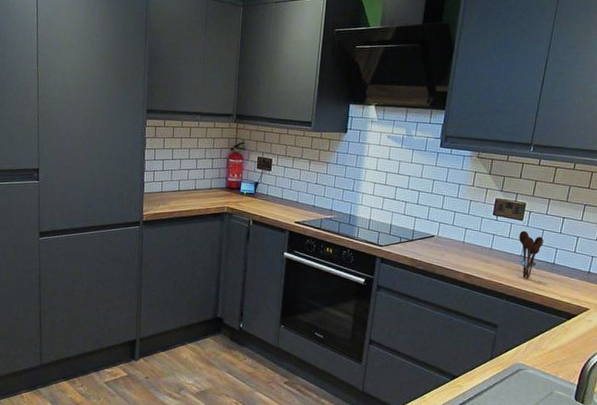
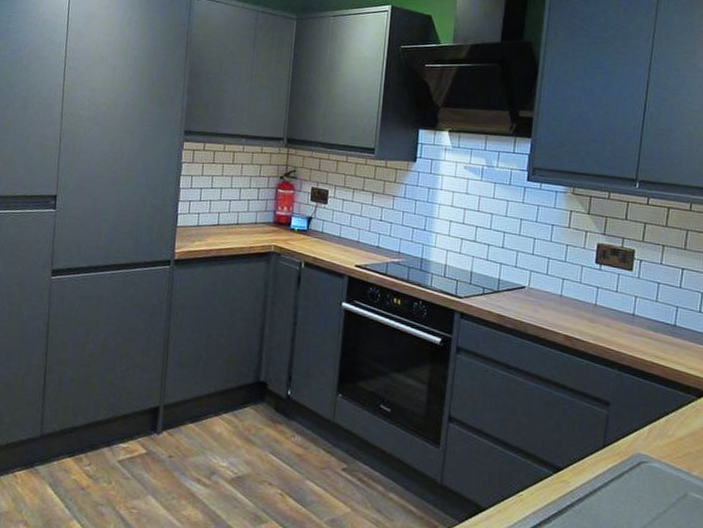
utensil holder: present [519,230,544,279] -> none [629,283,660,345]

